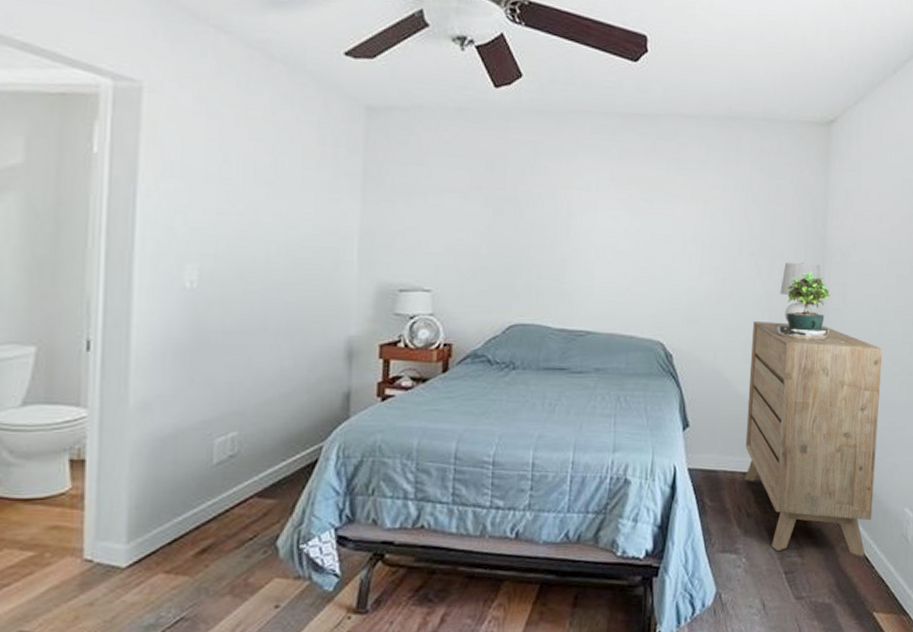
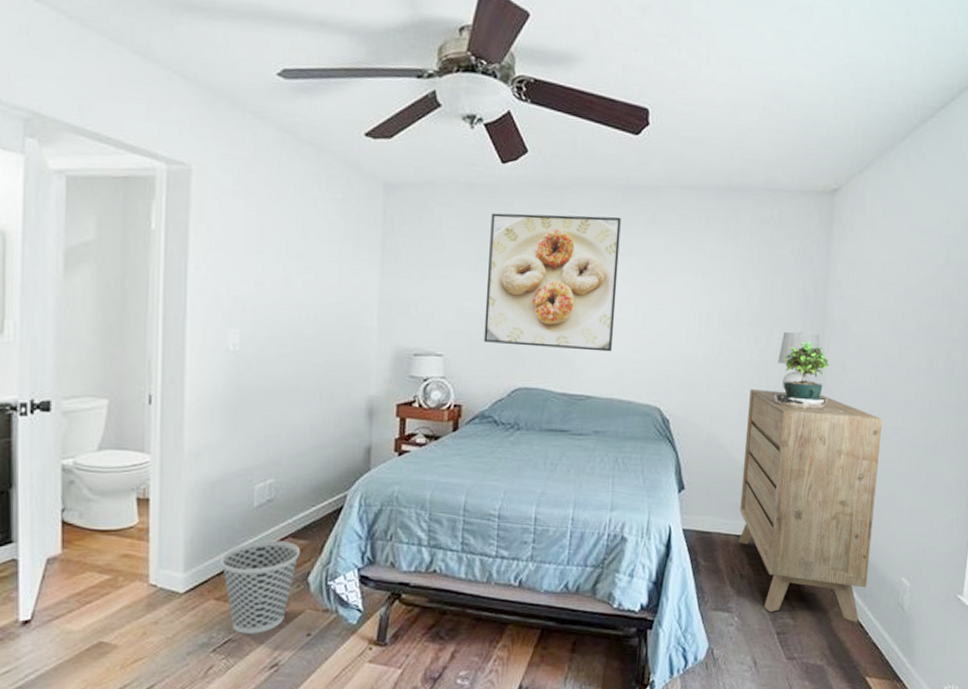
wastebasket: none [171,501,269,611] -> present [220,540,301,634]
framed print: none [476,139,620,285] -> present [484,213,621,352]

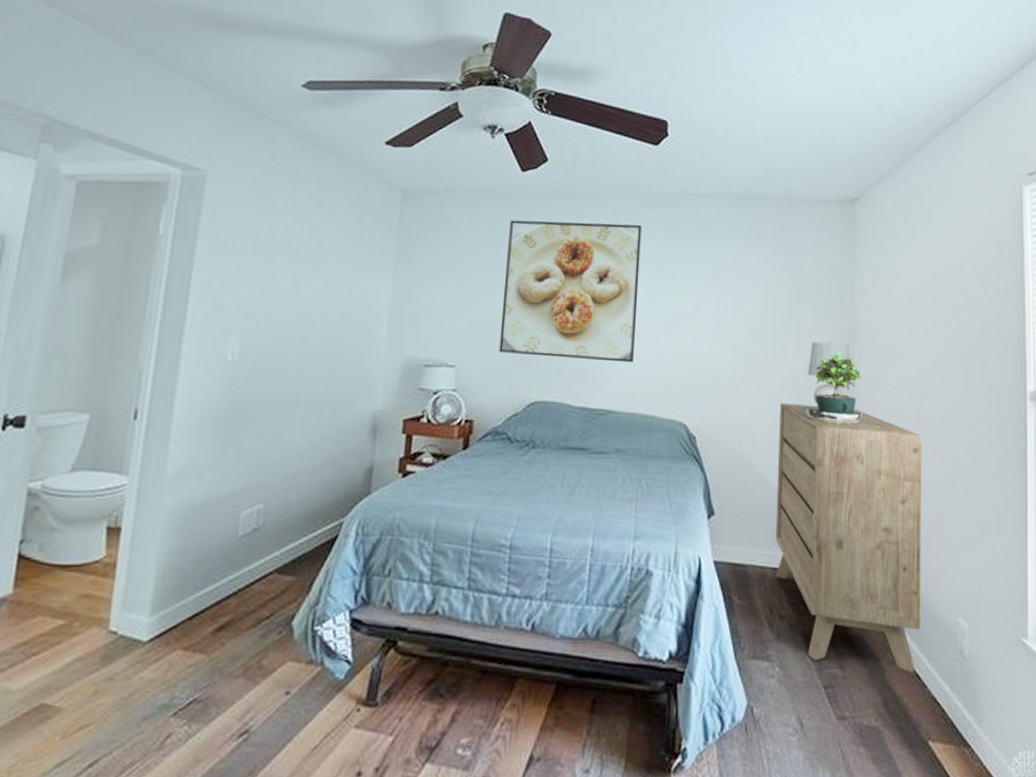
wastebasket: present [220,540,301,634] -> none [193,576,287,692]

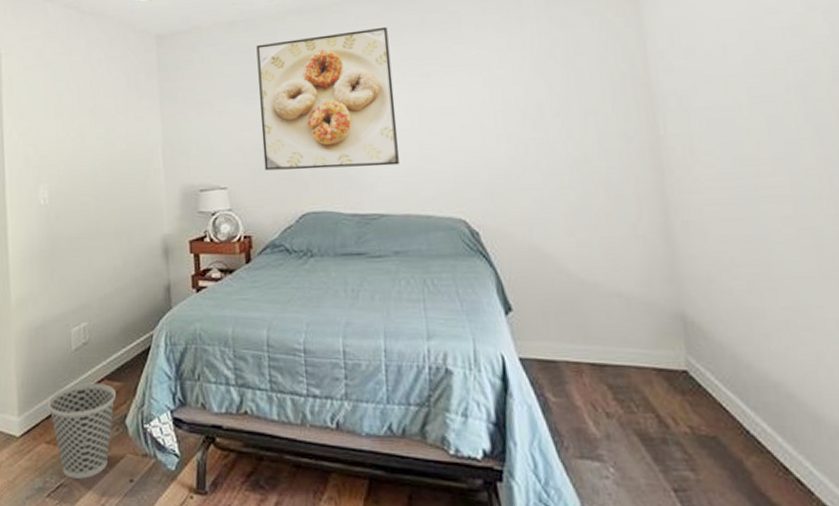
wastebasket: none [193,576,287,692] -> present [47,383,117,479]
dresser: present [775,403,921,672] -> none [572,185,795,476]
potted plant: present [805,352,880,429] -> none [604,125,705,205]
table lamp: present [807,341,851,404] -> none [600,115,653,185]

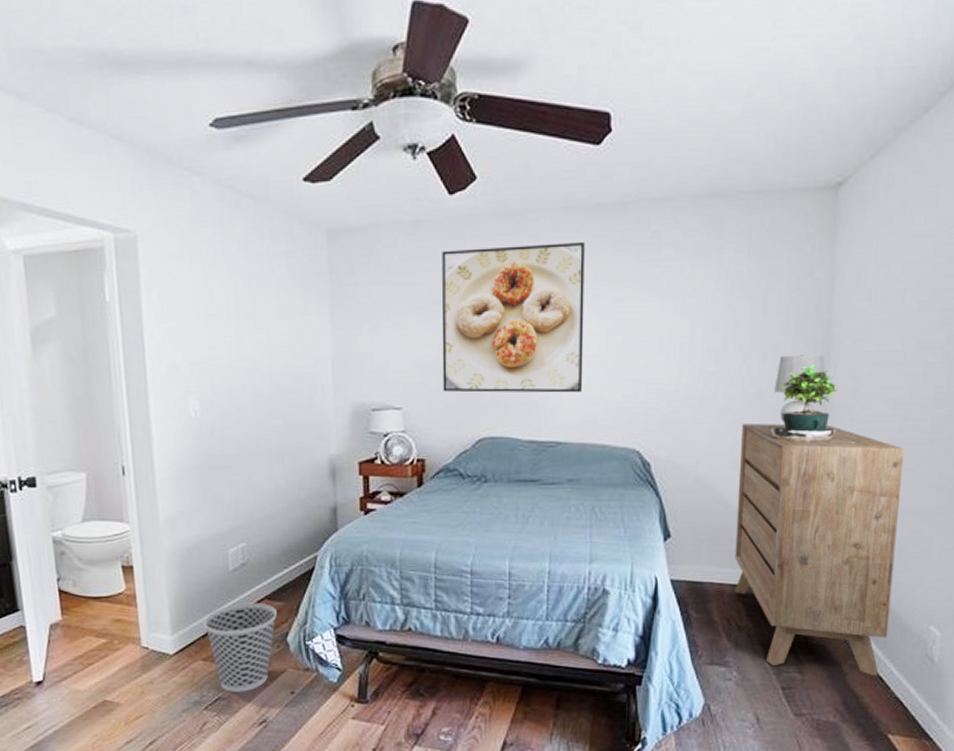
dresser: none [572,185,795,476] -> present [734,423,904,675]
table lamp: none [600,115,653,185] -> present [774,355,825,422]
potted plant: none [604,125,705,205] -> present [770,365,856,445]

